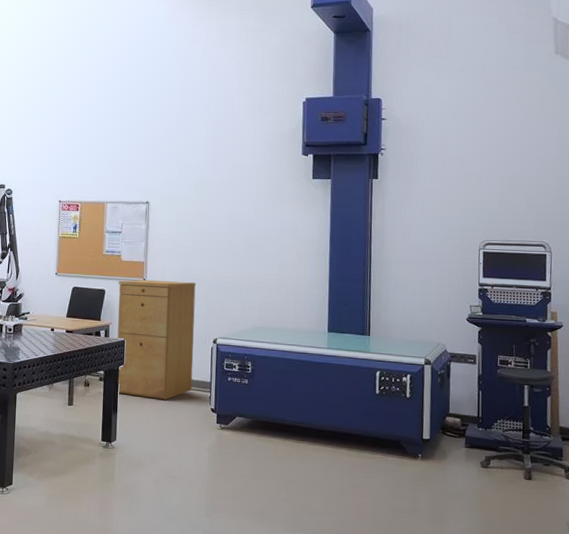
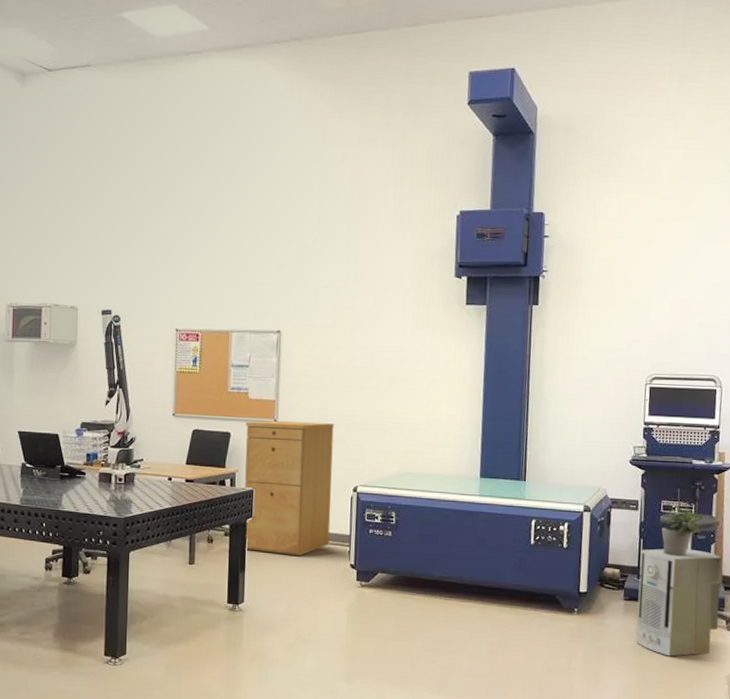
air purifier: none [478,400,559,502] -> present [636,548,722,657]
potted plant: none [497,360,540,407] -> present [660,505,704,556]

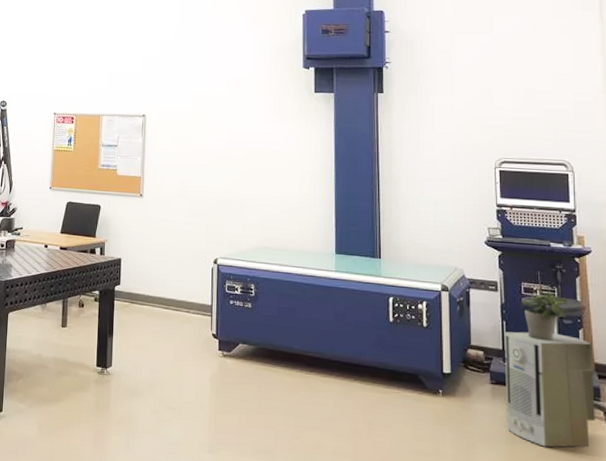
filing cabinet: present [245,420,334,556] -> none [113,195,195,323]

